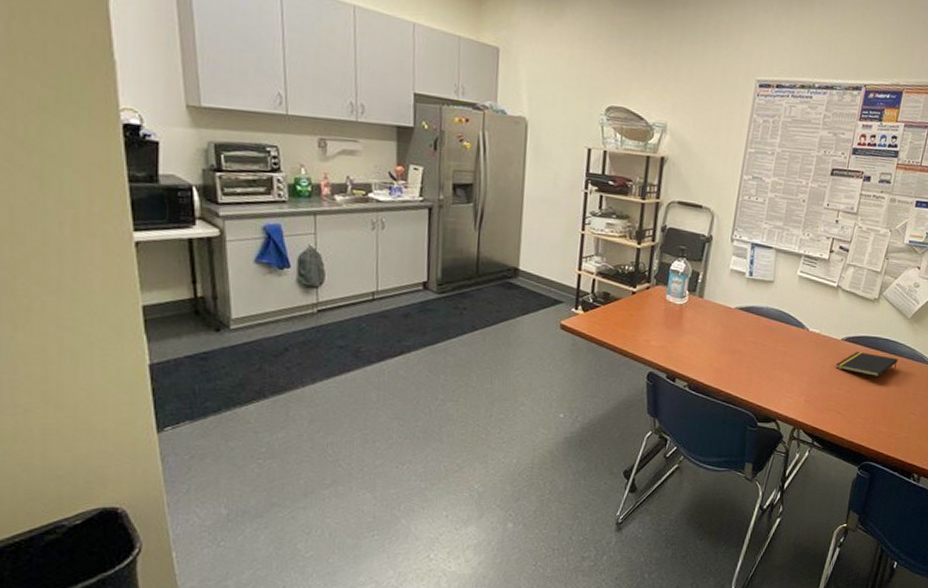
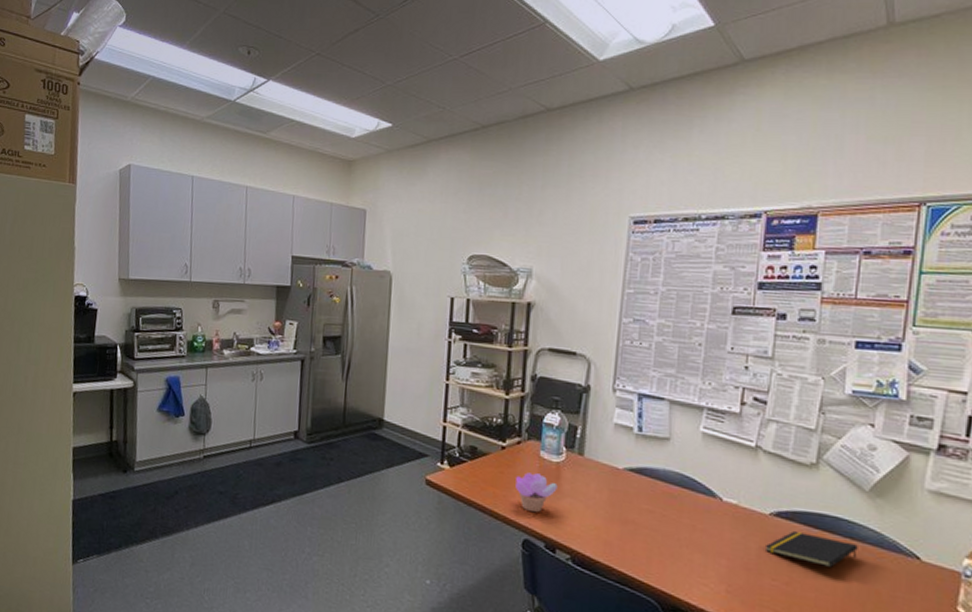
succulent plant: none [643,314,680,349] -> present [515,472,558,513]

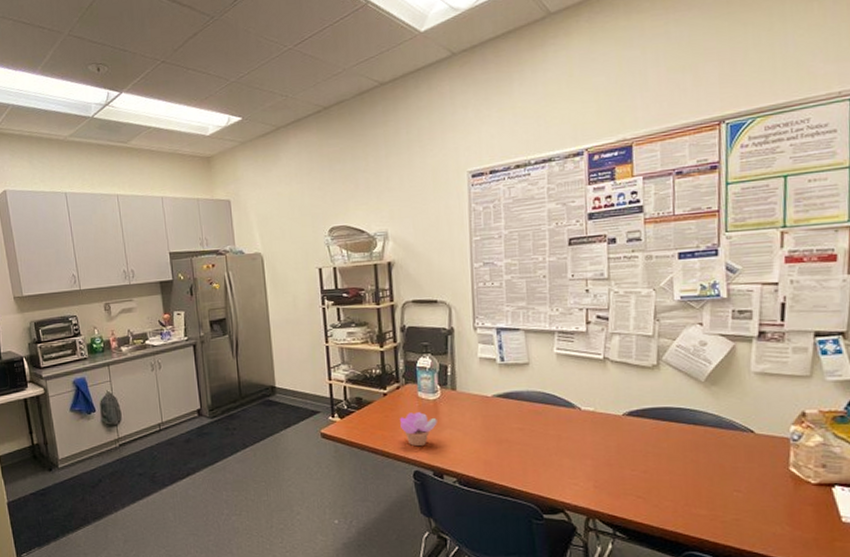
notepad: present [766,530,858,567] -> none [623,425,701,452]

